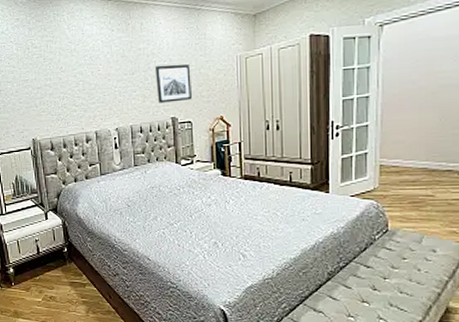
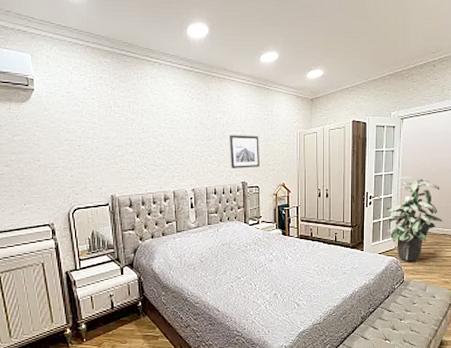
indoor plant: none [357,97,445,206] -> present [384,176,442,262]

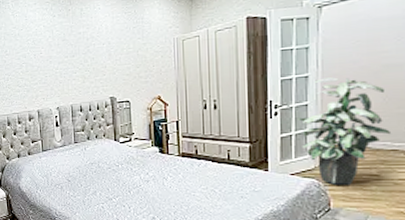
wall art: present [229,135,259,168] -> none [94,46,130,84]

